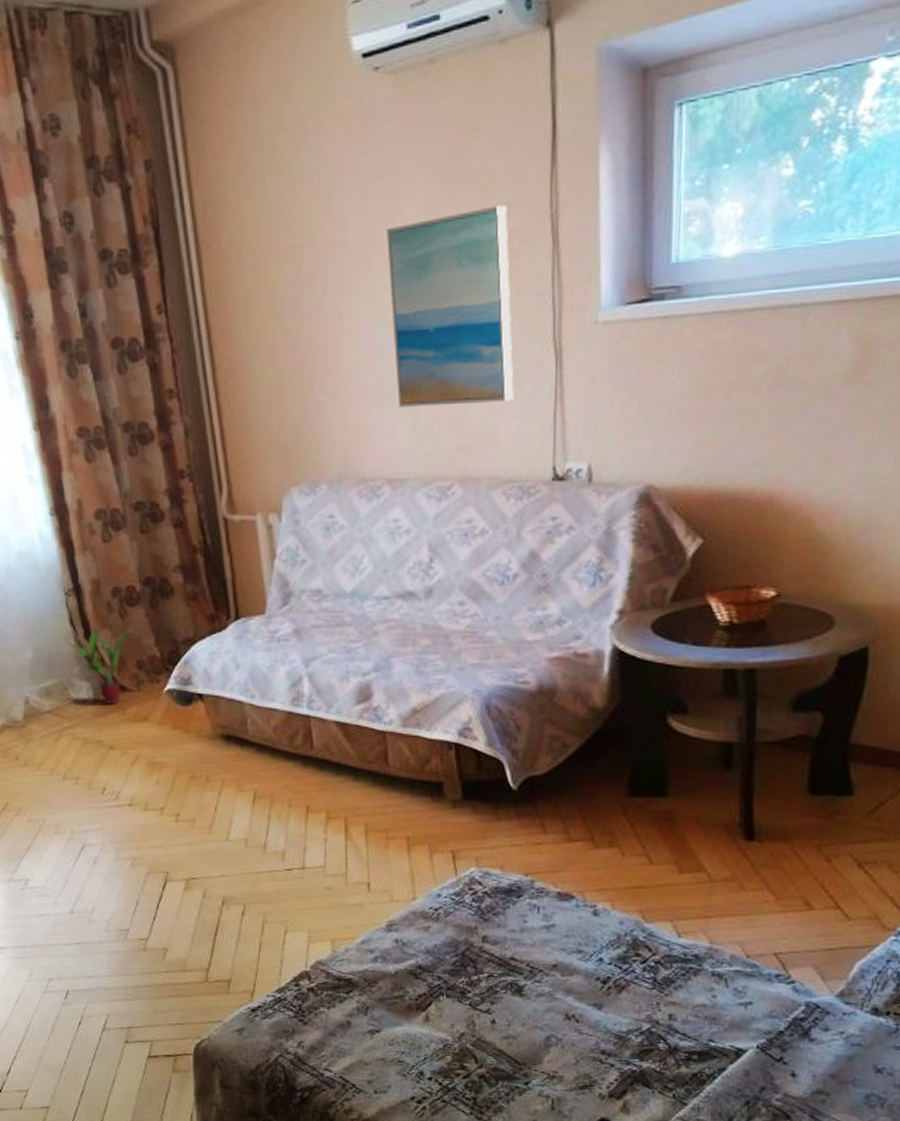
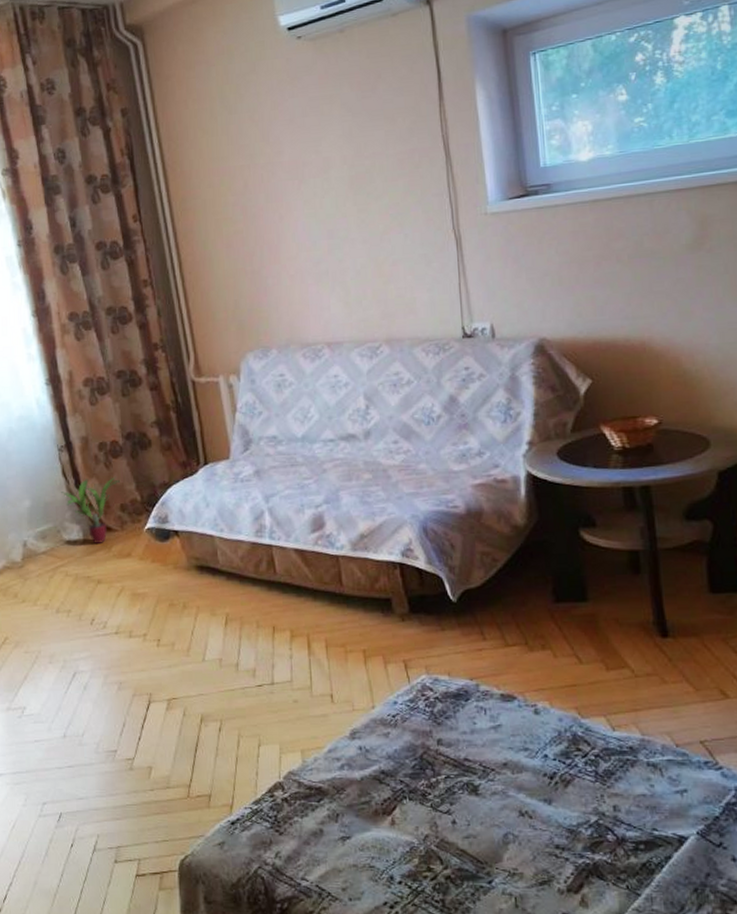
wall art: present [387,205,514,407] -> none [314,130,426,286]

